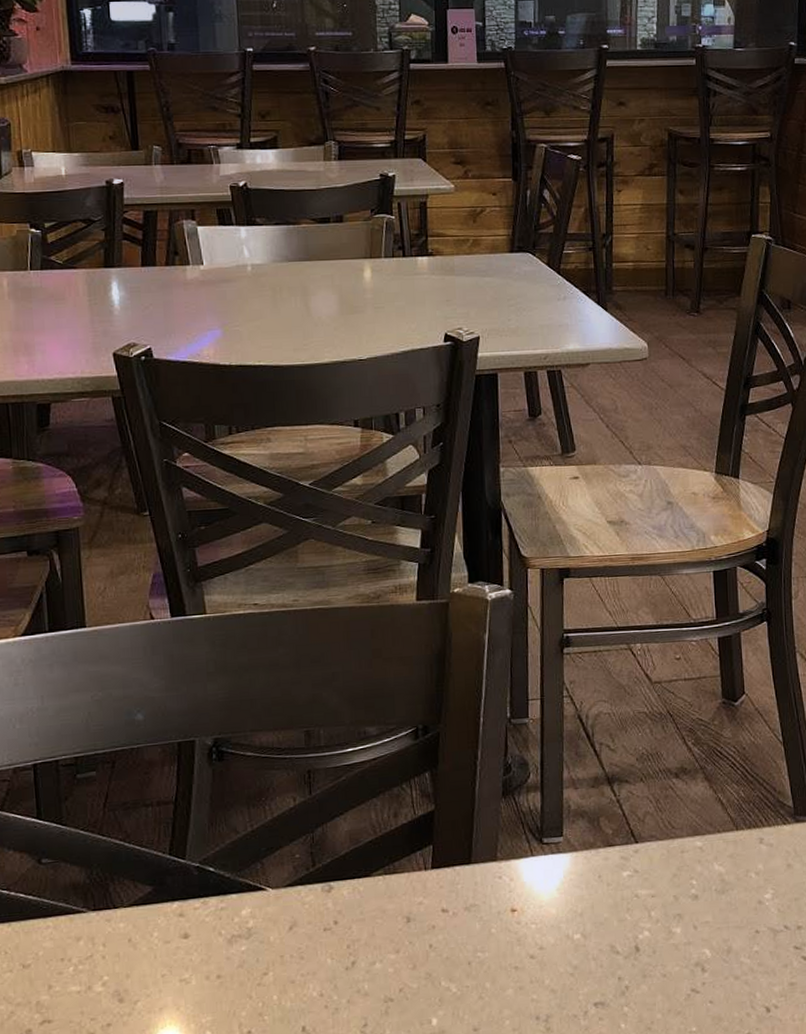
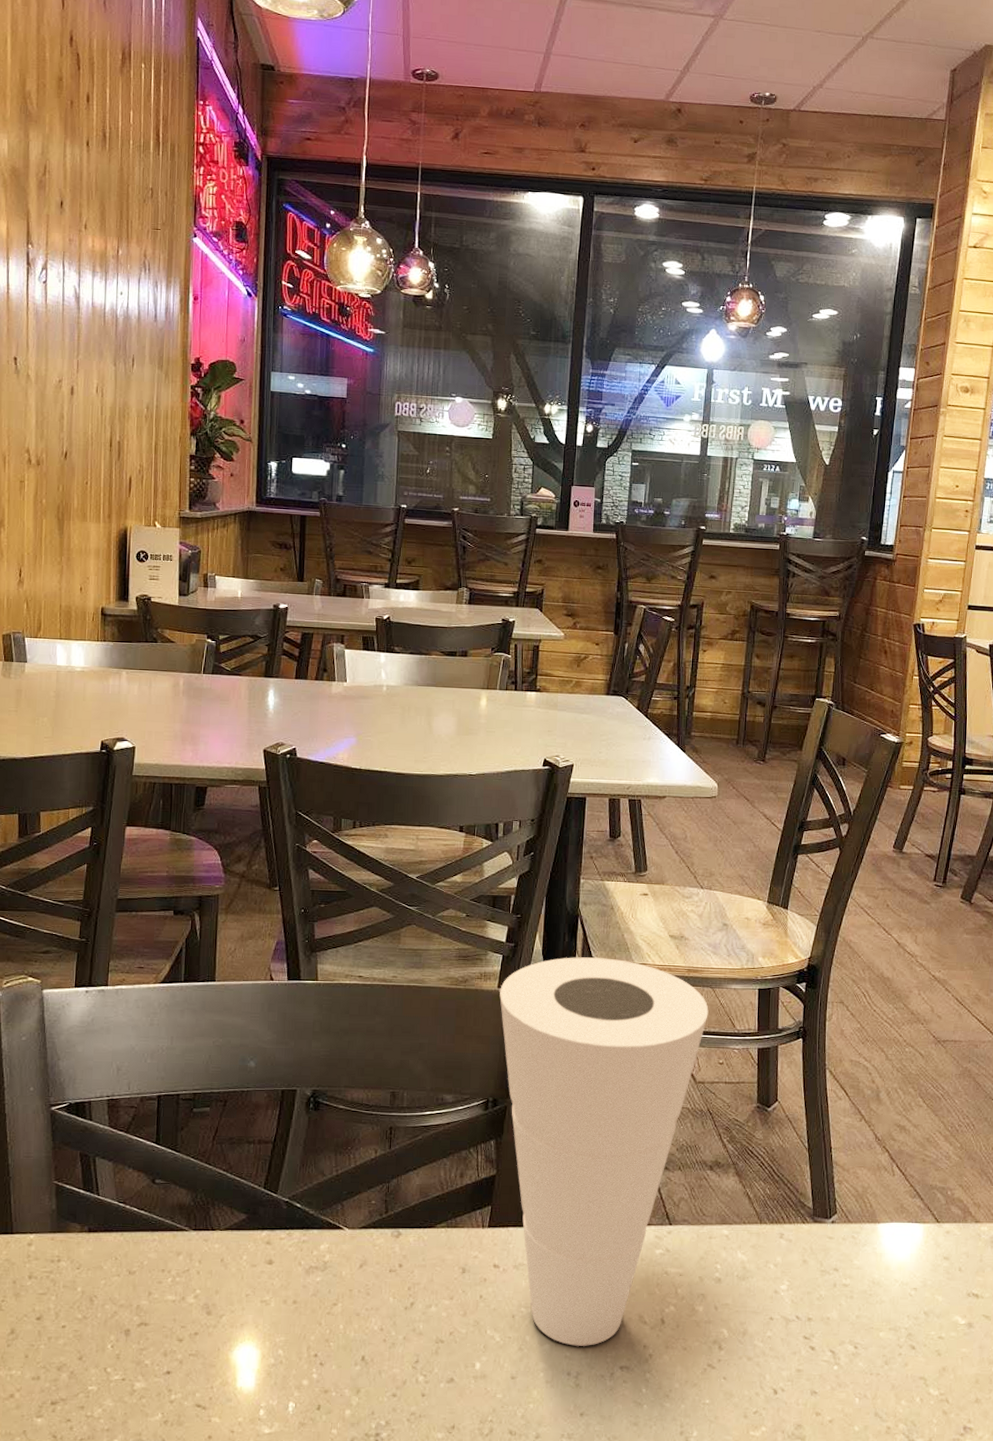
cup: none [419,554,659,988] -> present [499,957,709,1346]

